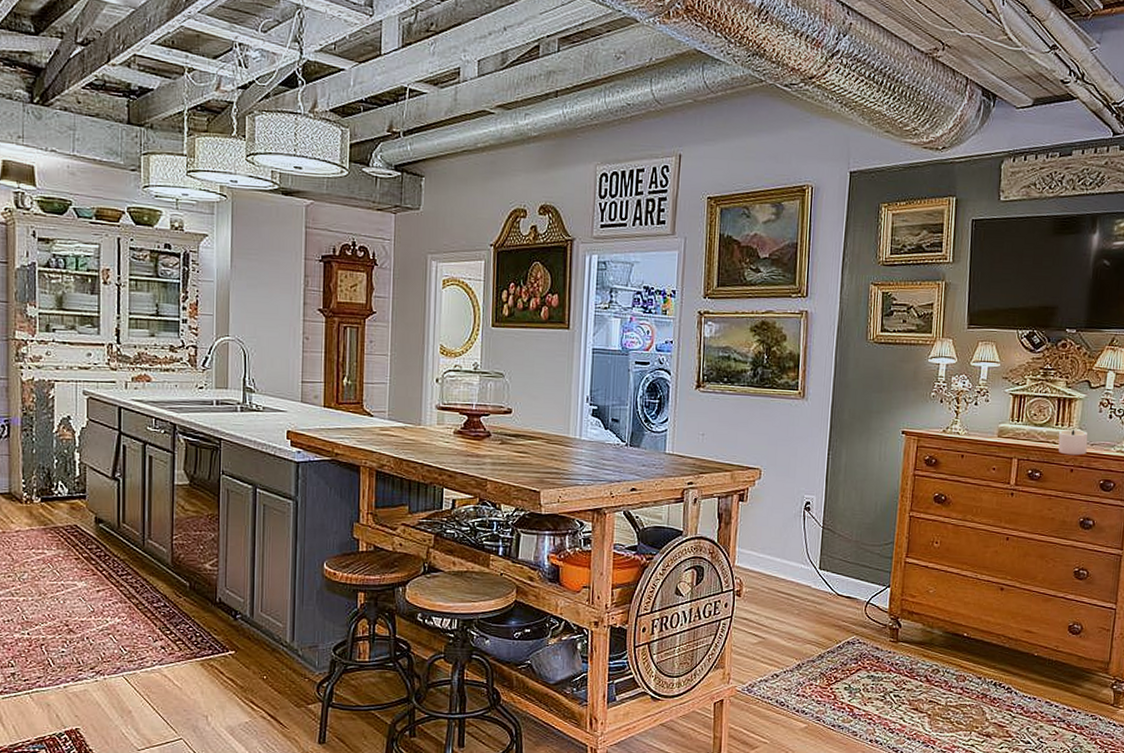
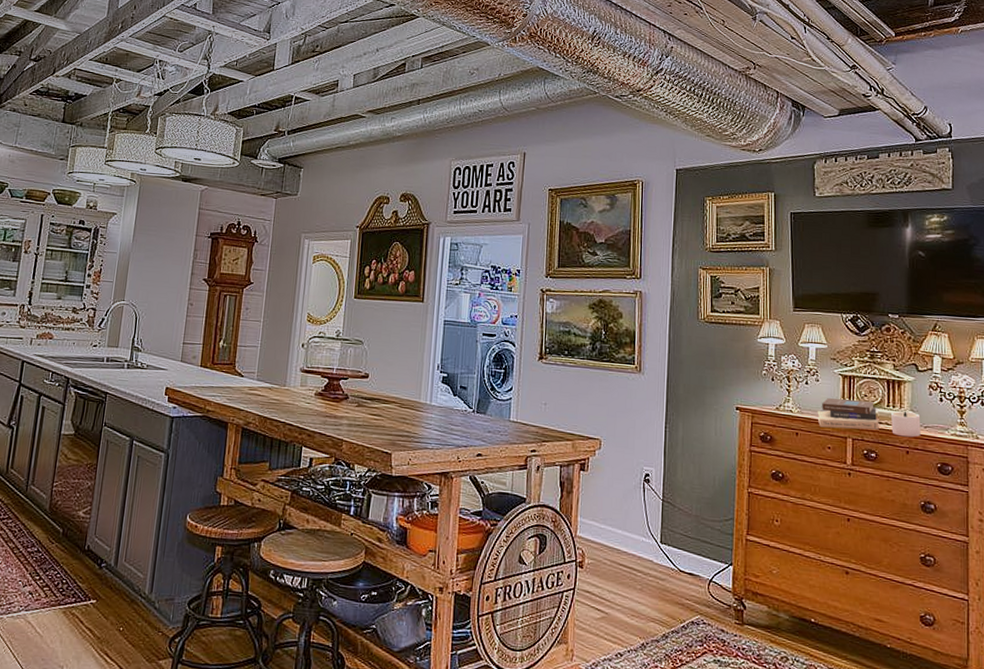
books: none [984,419,1046,450] -> present [817,398,879,430]

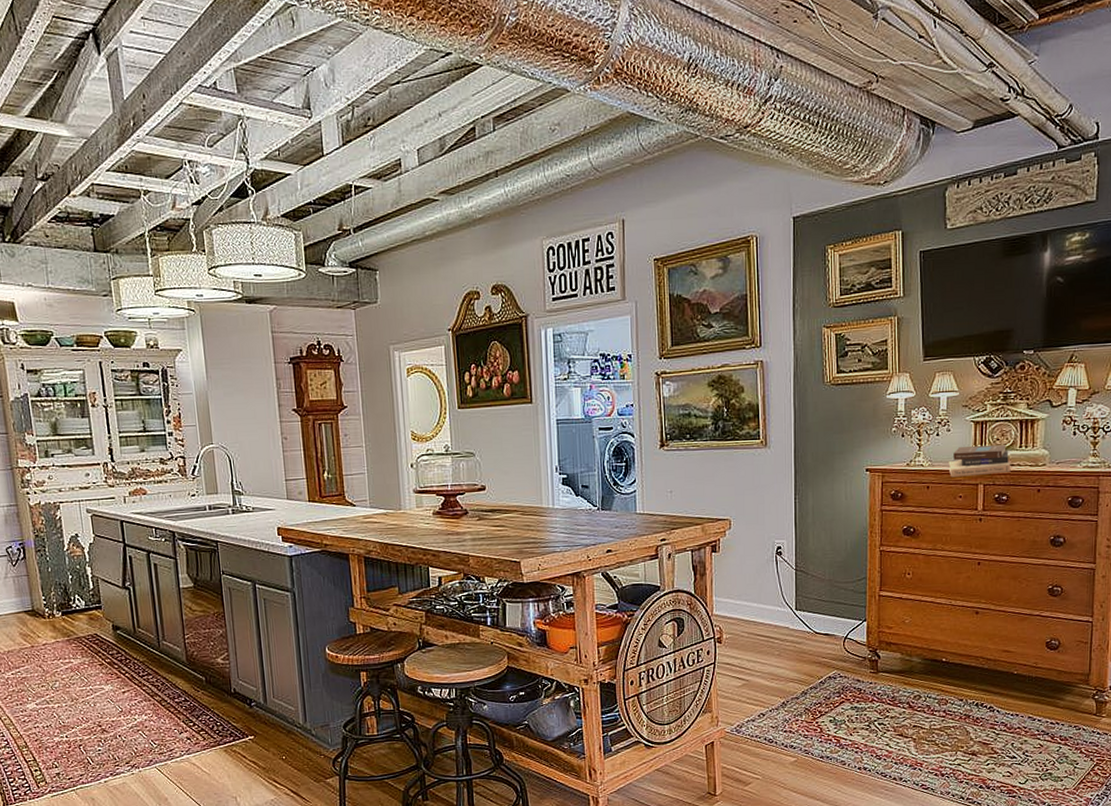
candle: present [891,411,921,438] -> none [1023,449,1053,476]

